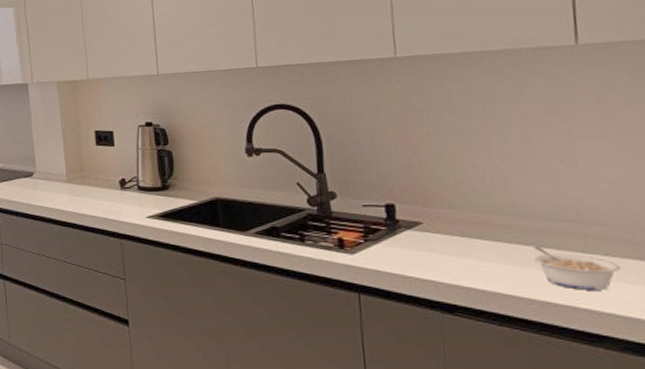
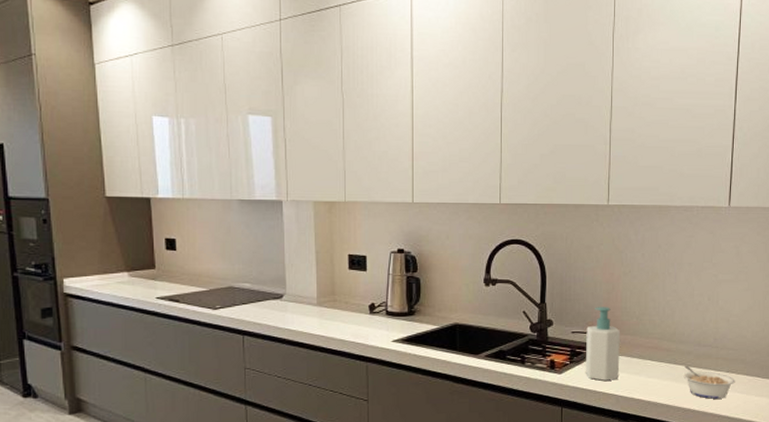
soap bottle: none [382,175,435,263] -> present [585,307,620,381]

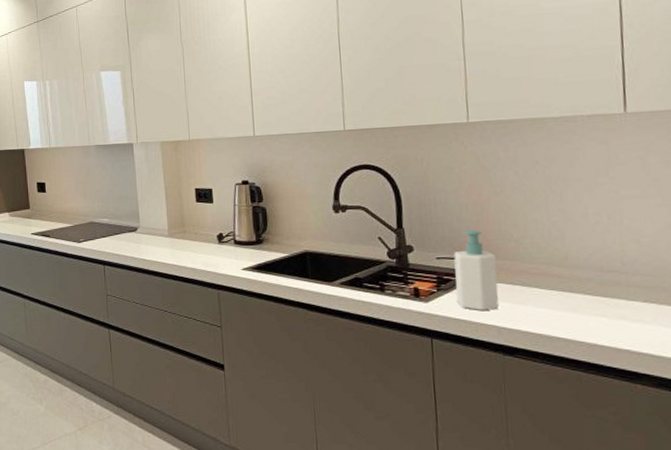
legume: present [683,365,735,399] -> none [583,294,658,333]

